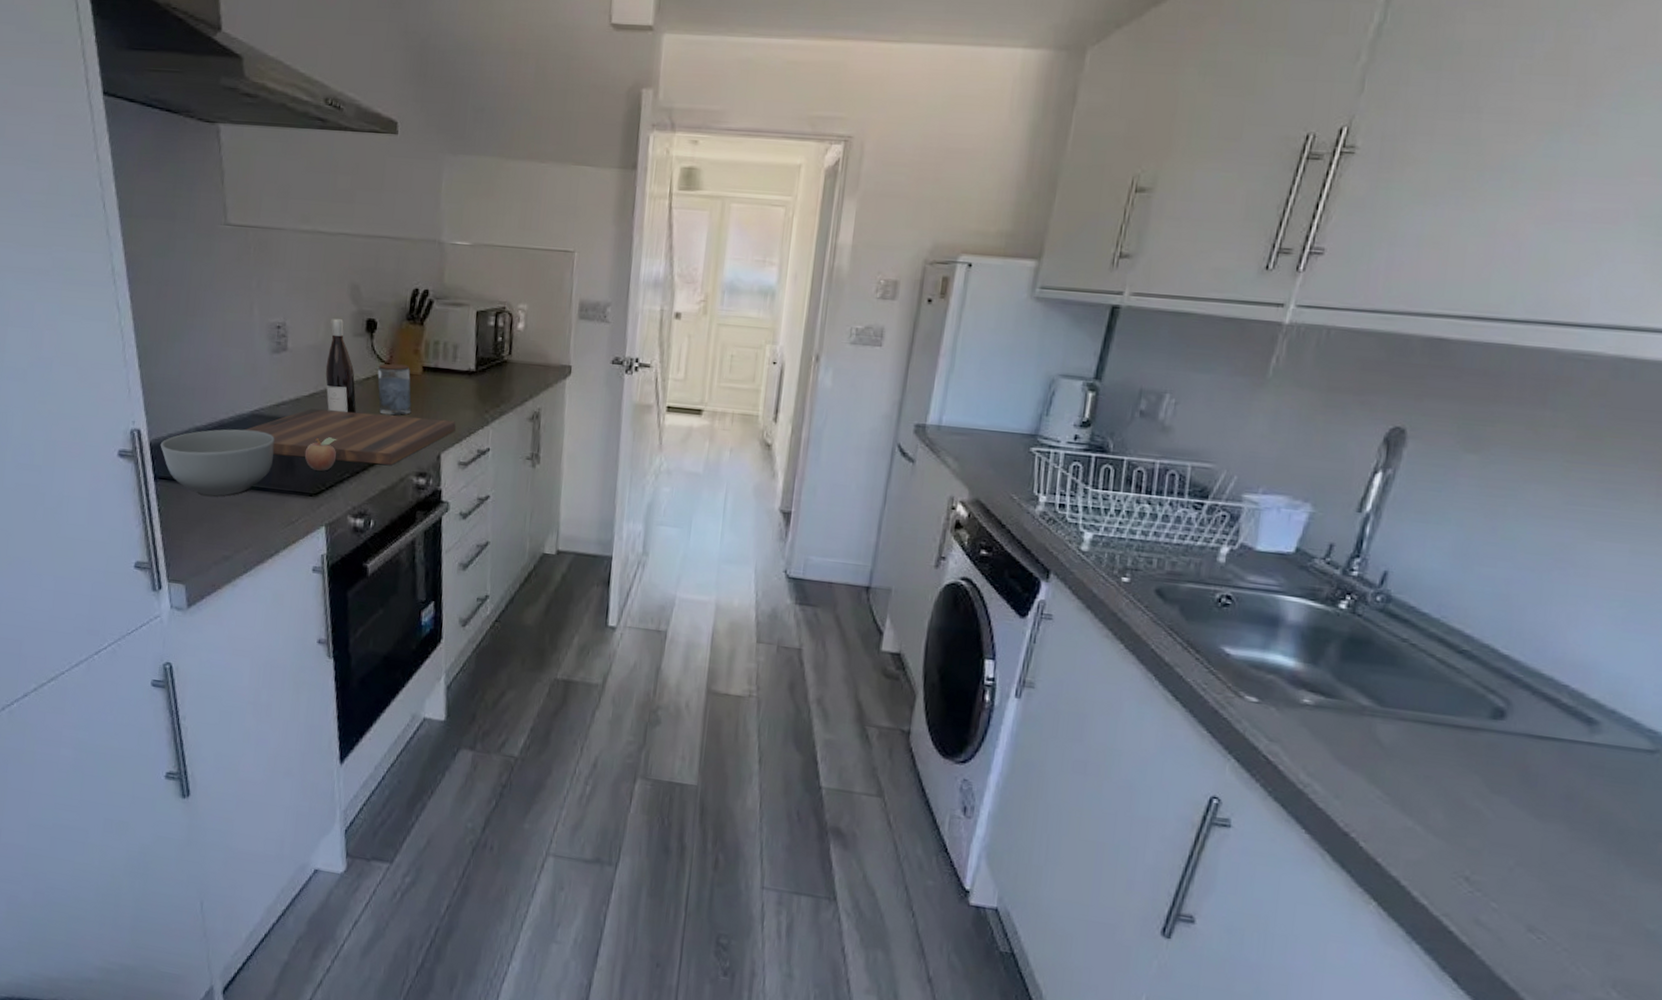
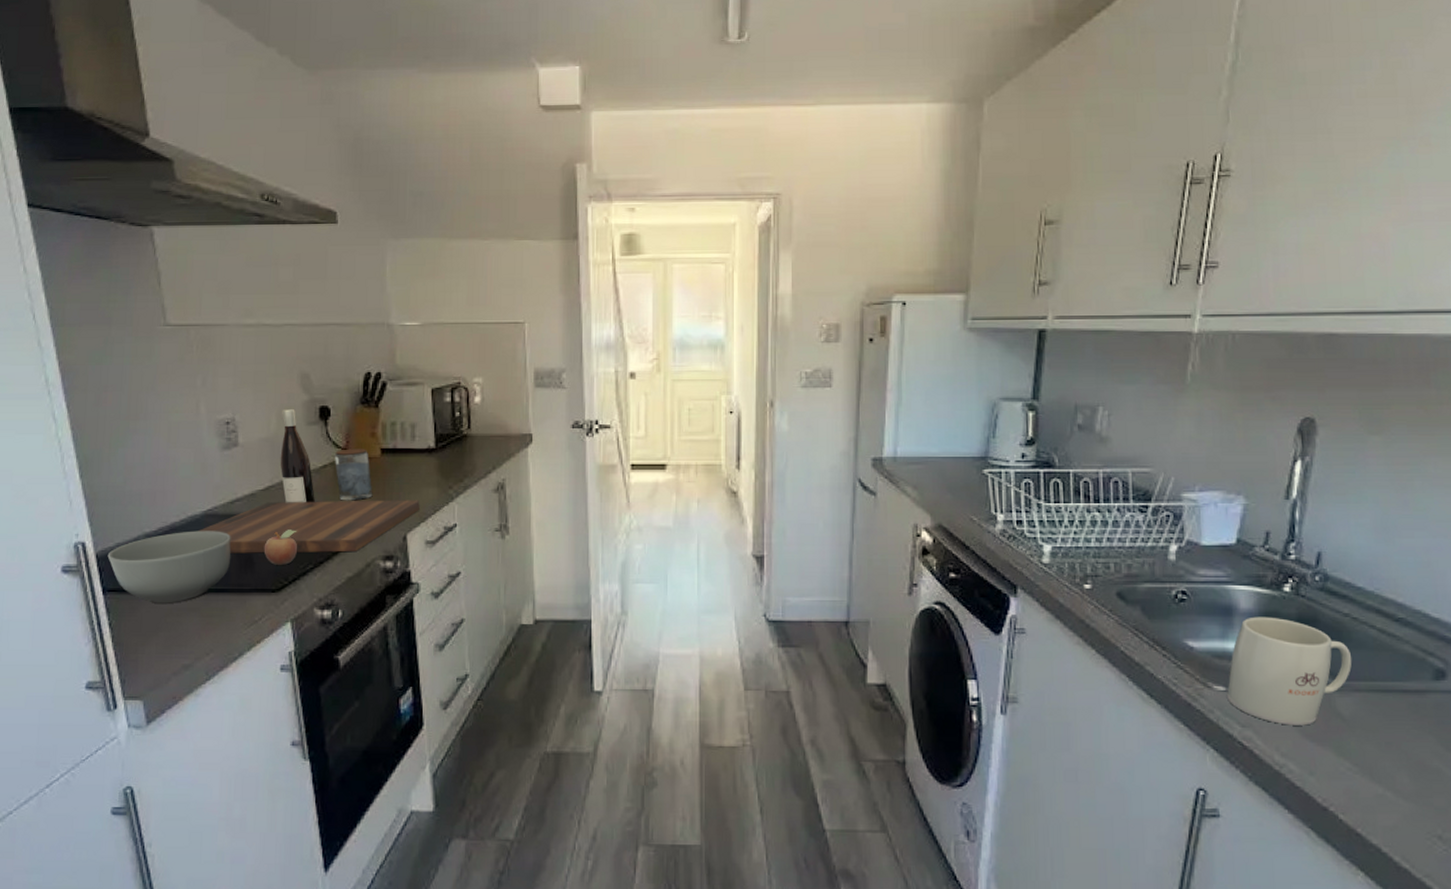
mug: none [1258,630,1403,748] -> present [1227,616,1353,726]

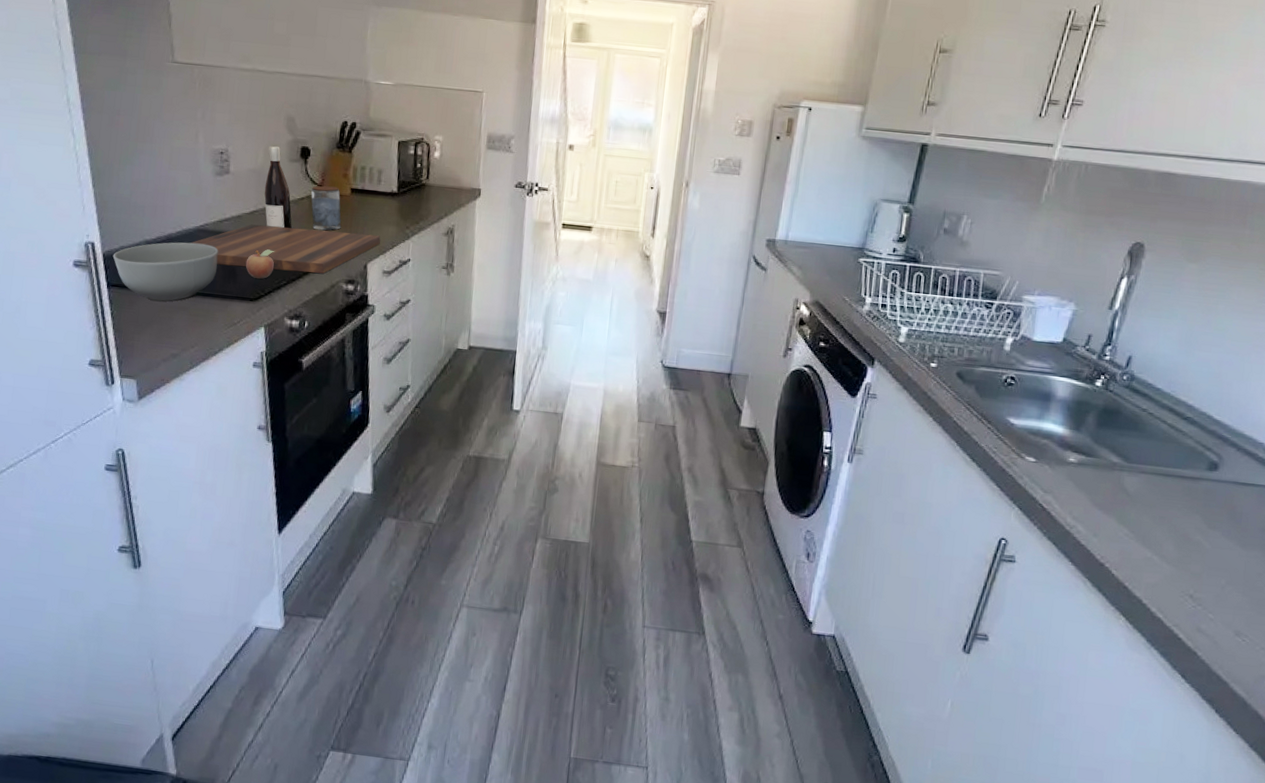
mug: present [1227,616,1353,726] -> none [1036,403,1144,497]

